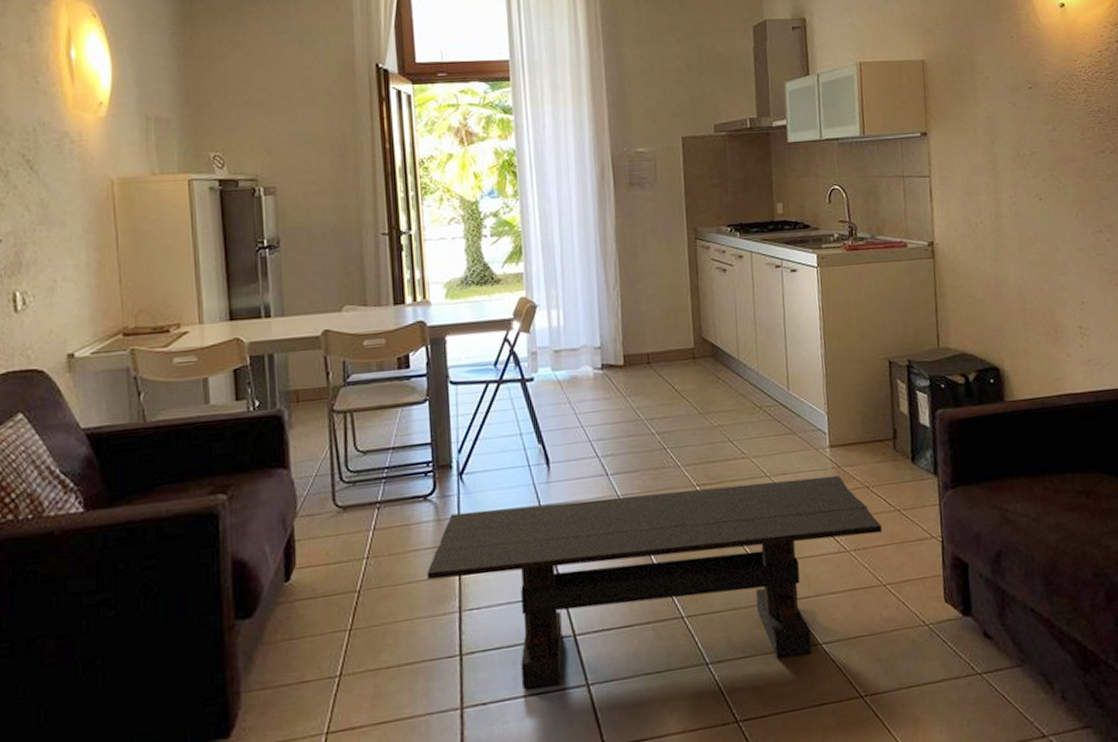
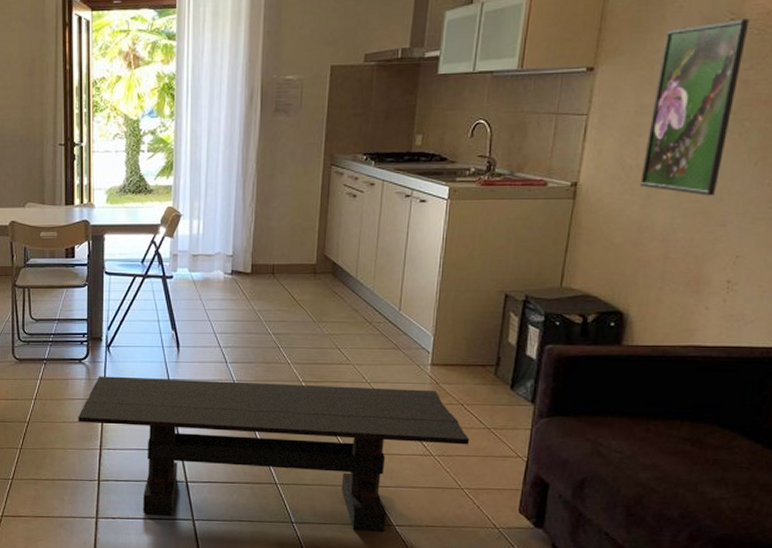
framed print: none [980,87,1052,247] -> present [640,18,750,196]

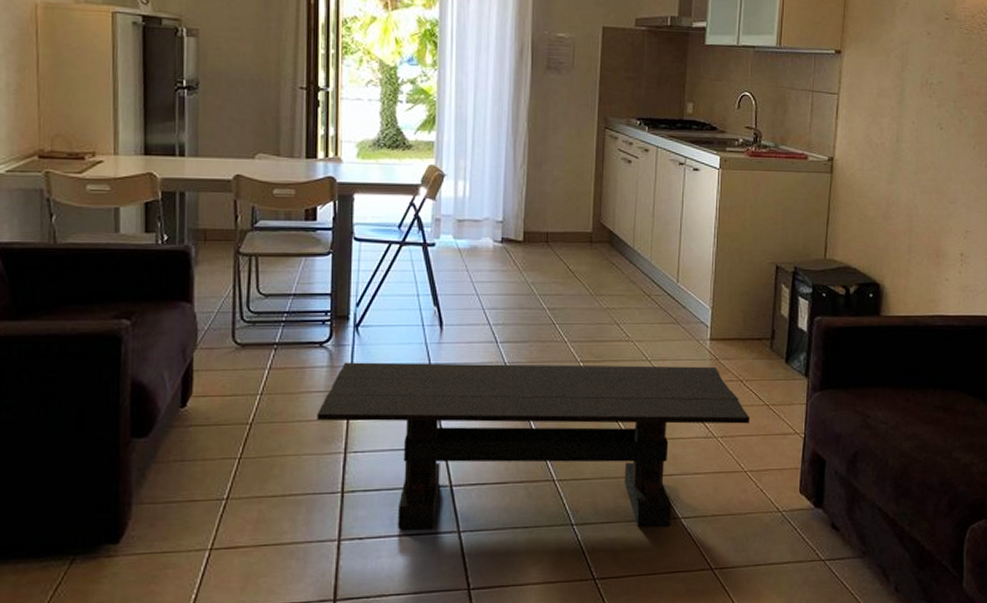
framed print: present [640,18,750,196] -> none [885,19,960,175]

